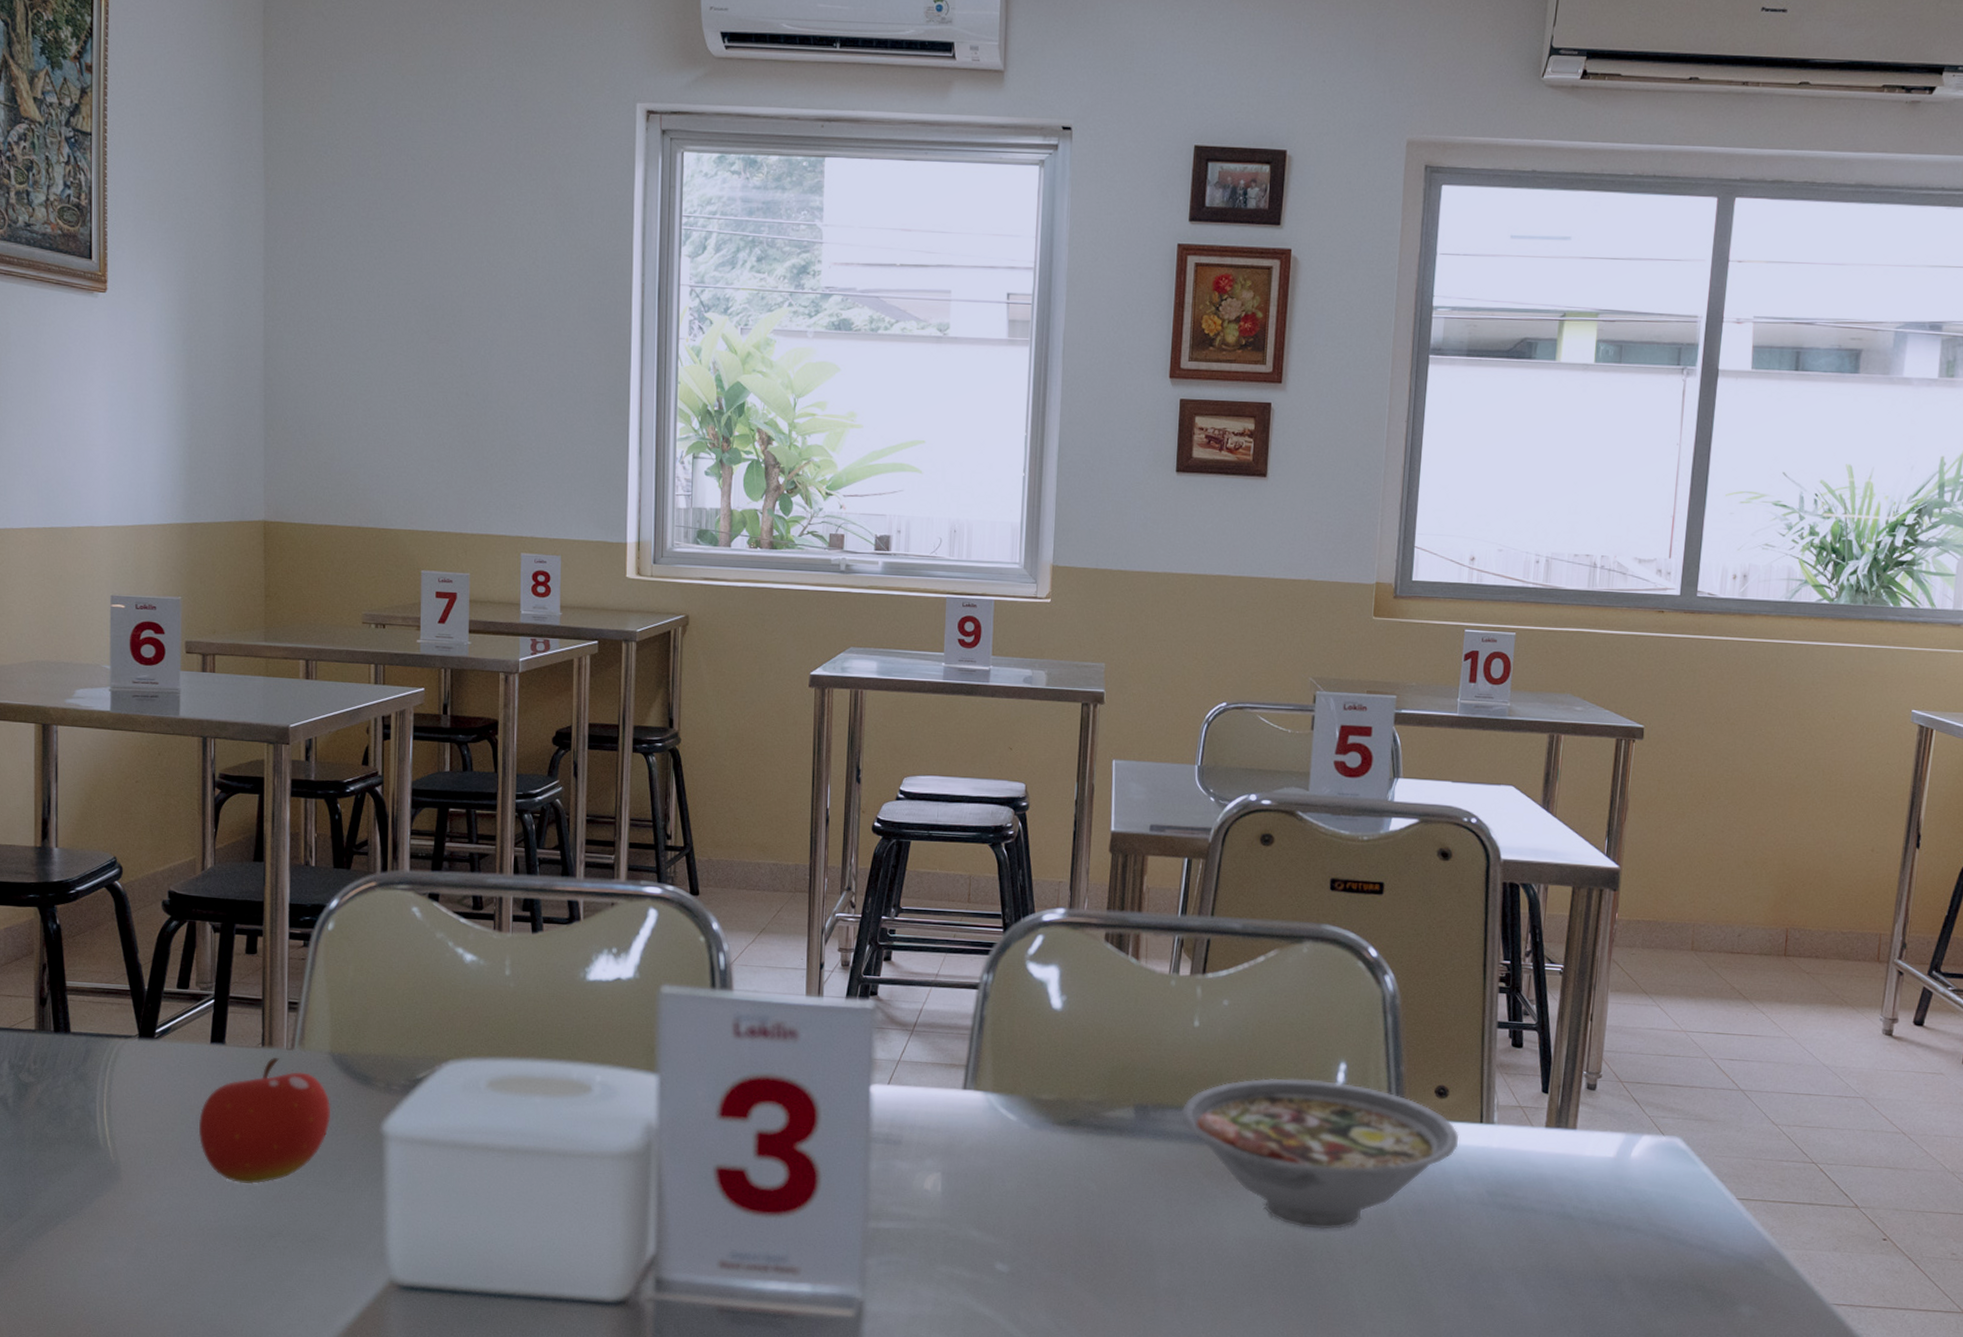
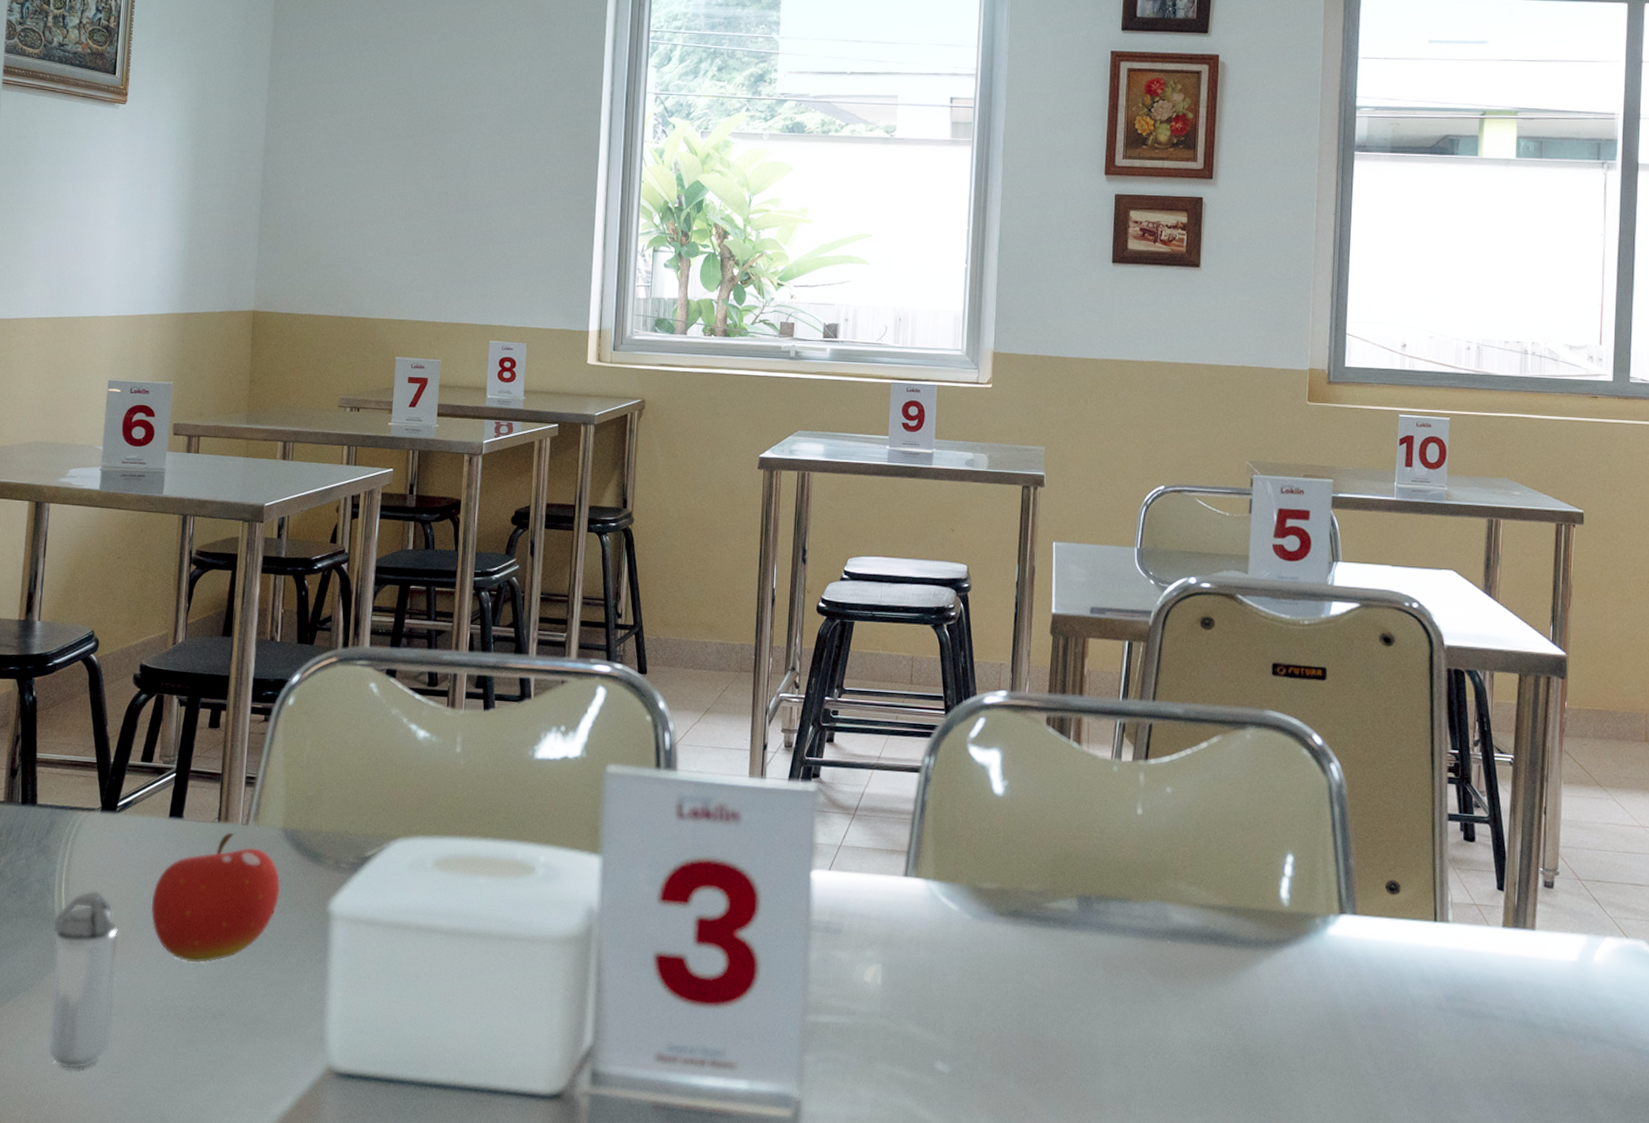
shaker: none [97,1116,167,1288] -> present [48,890,120,1070]
soup bowl: present [1181,1078,1460,1230] -> none [1125,869,1413,1034]

